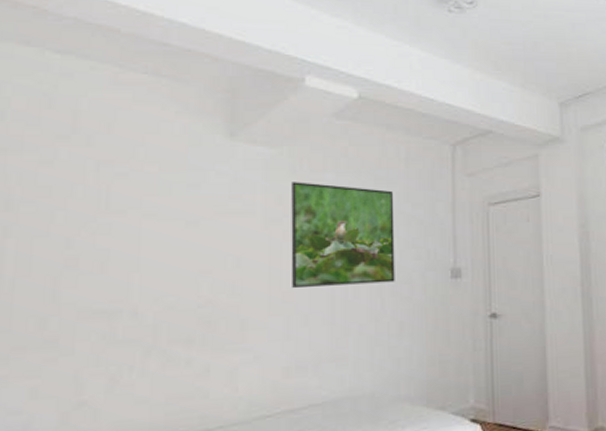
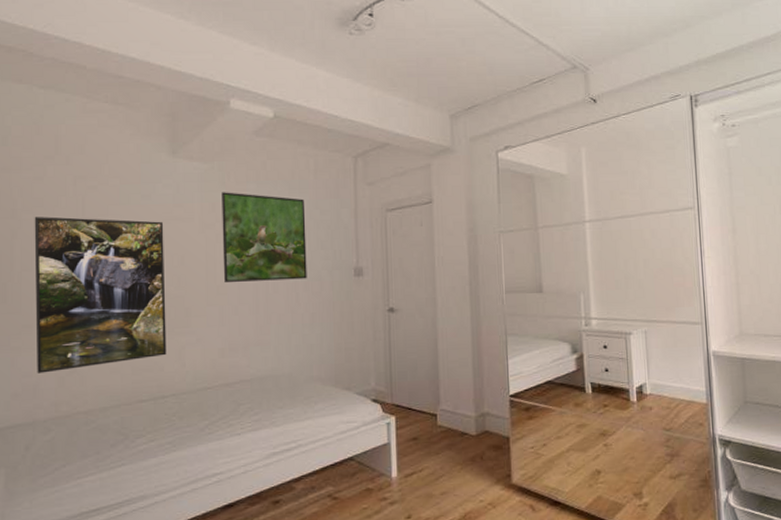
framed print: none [29,209,216,409] -> present [34,216,167,374]

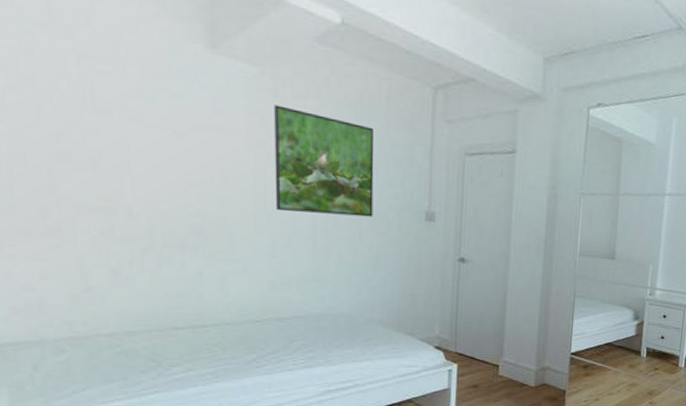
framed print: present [34,216,167,374] -> none [24,99,207,288]

